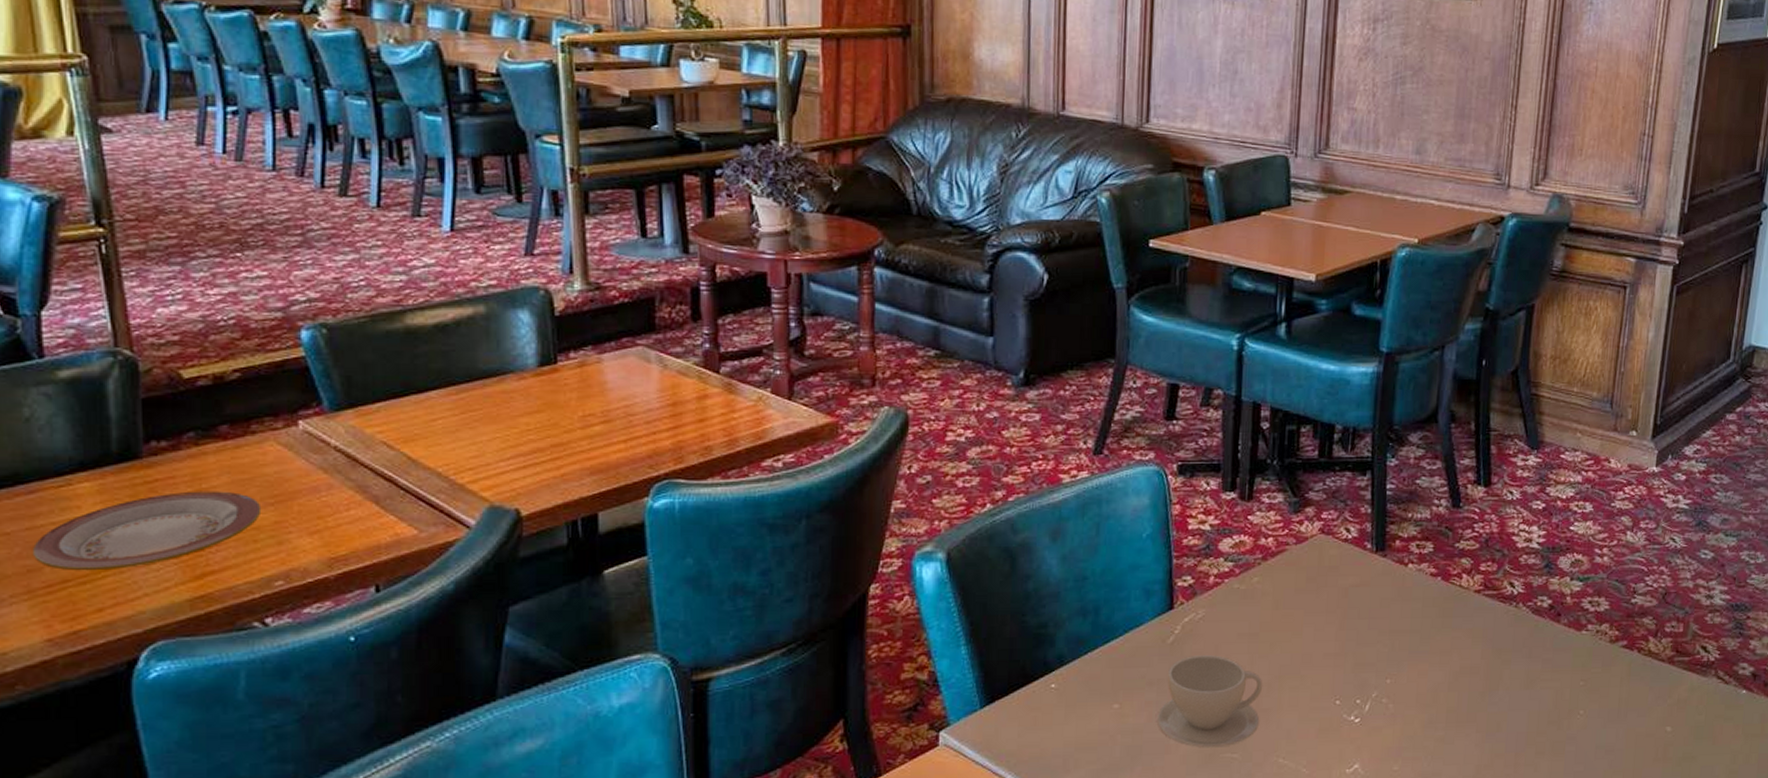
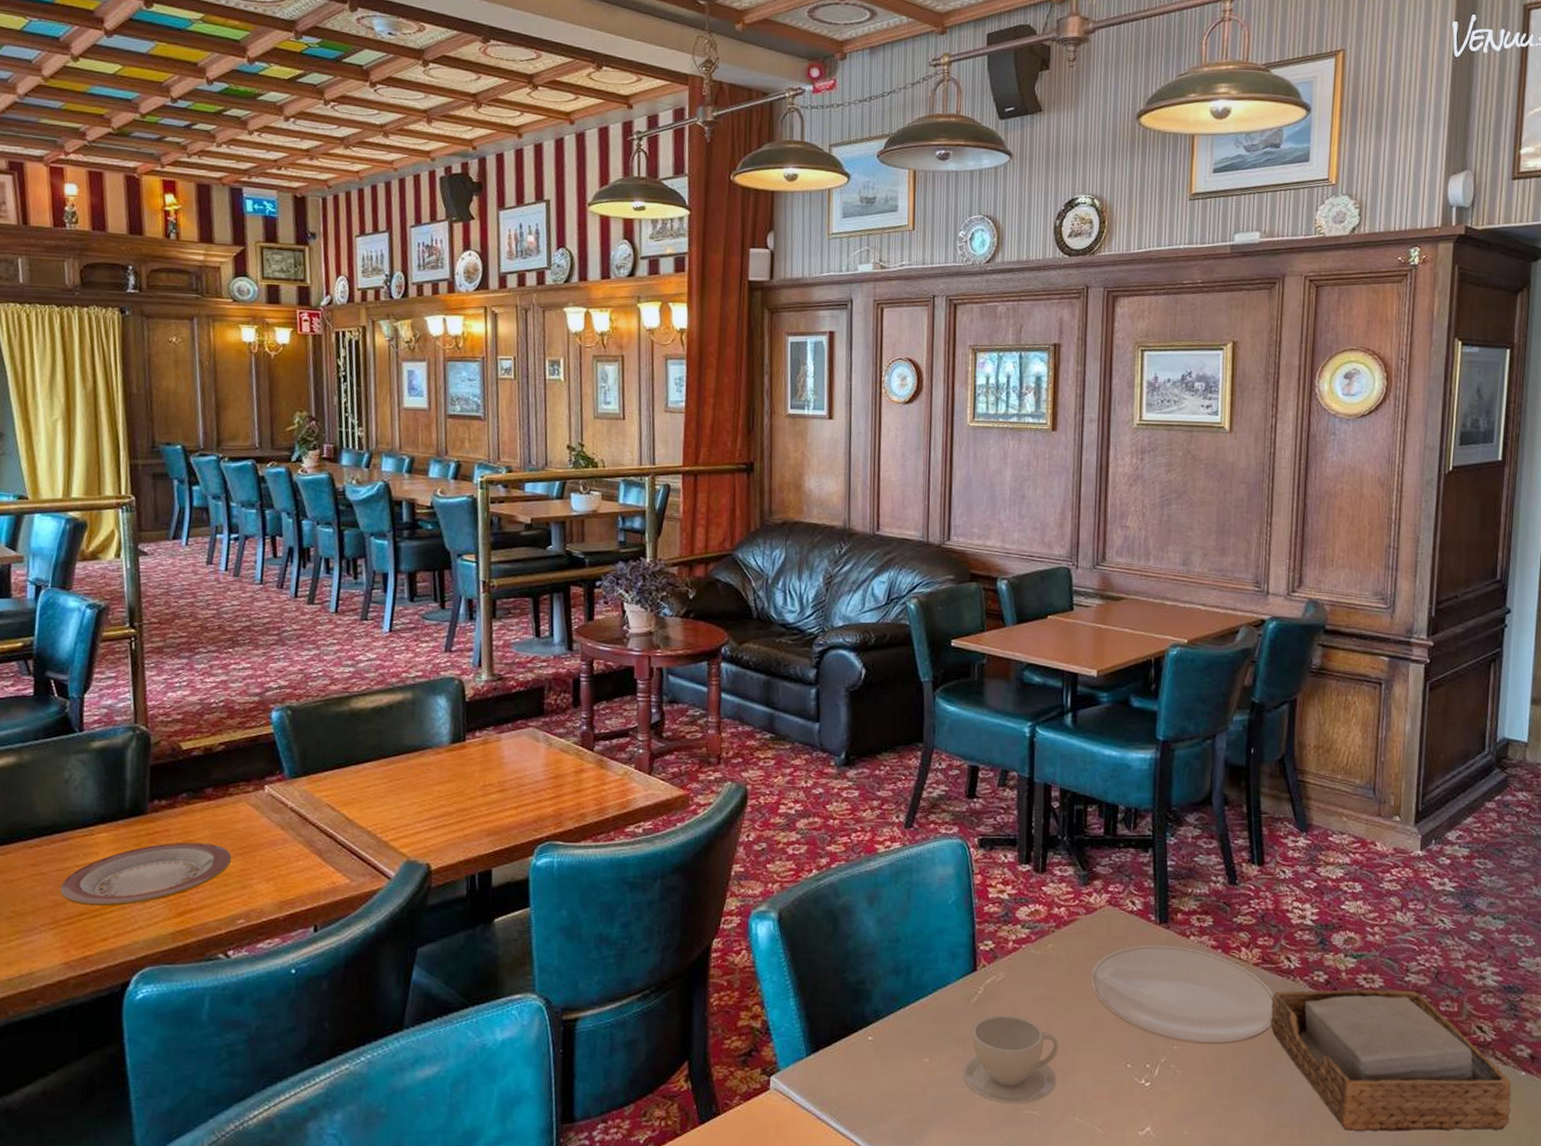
plate: none [1298,575,1495,677] -> present [1090,945,1274,1045]
napkin holder: none [1489,612,1731,757] -> present [1270,989,1511,1131]

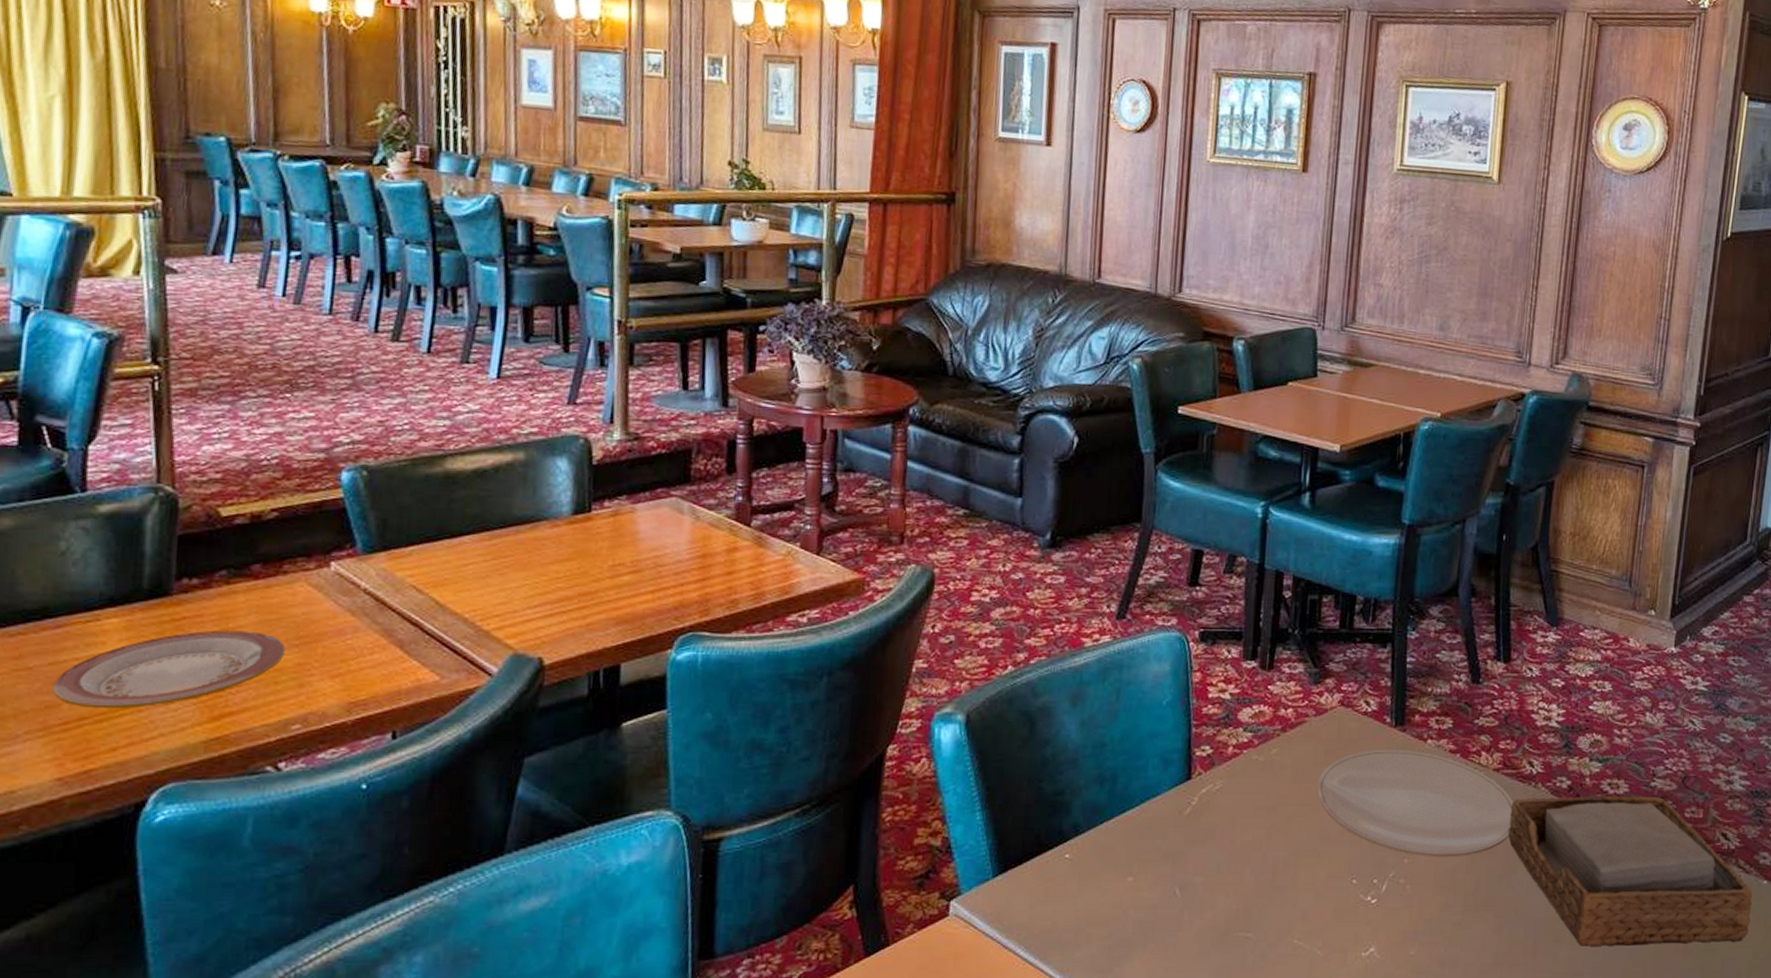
teacup: present [963,1014,1059,1104] -> none [1171,827,1280,926]

